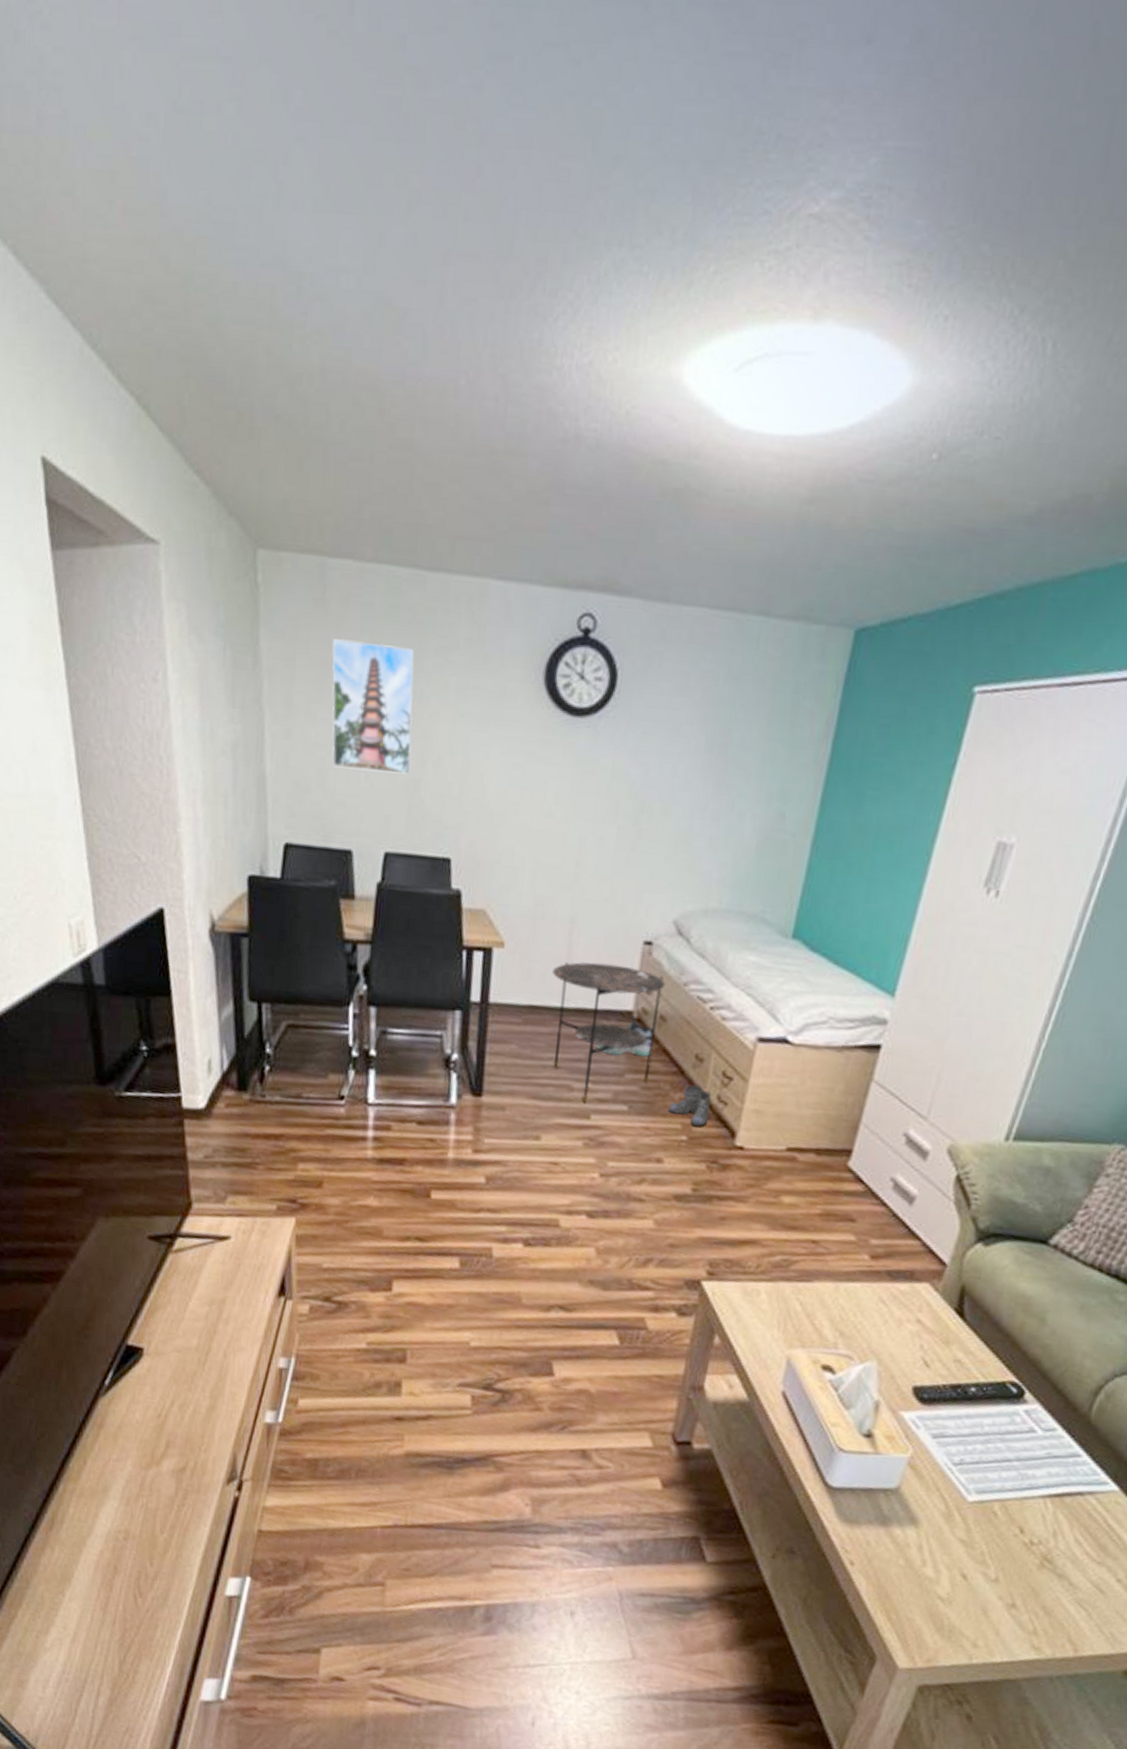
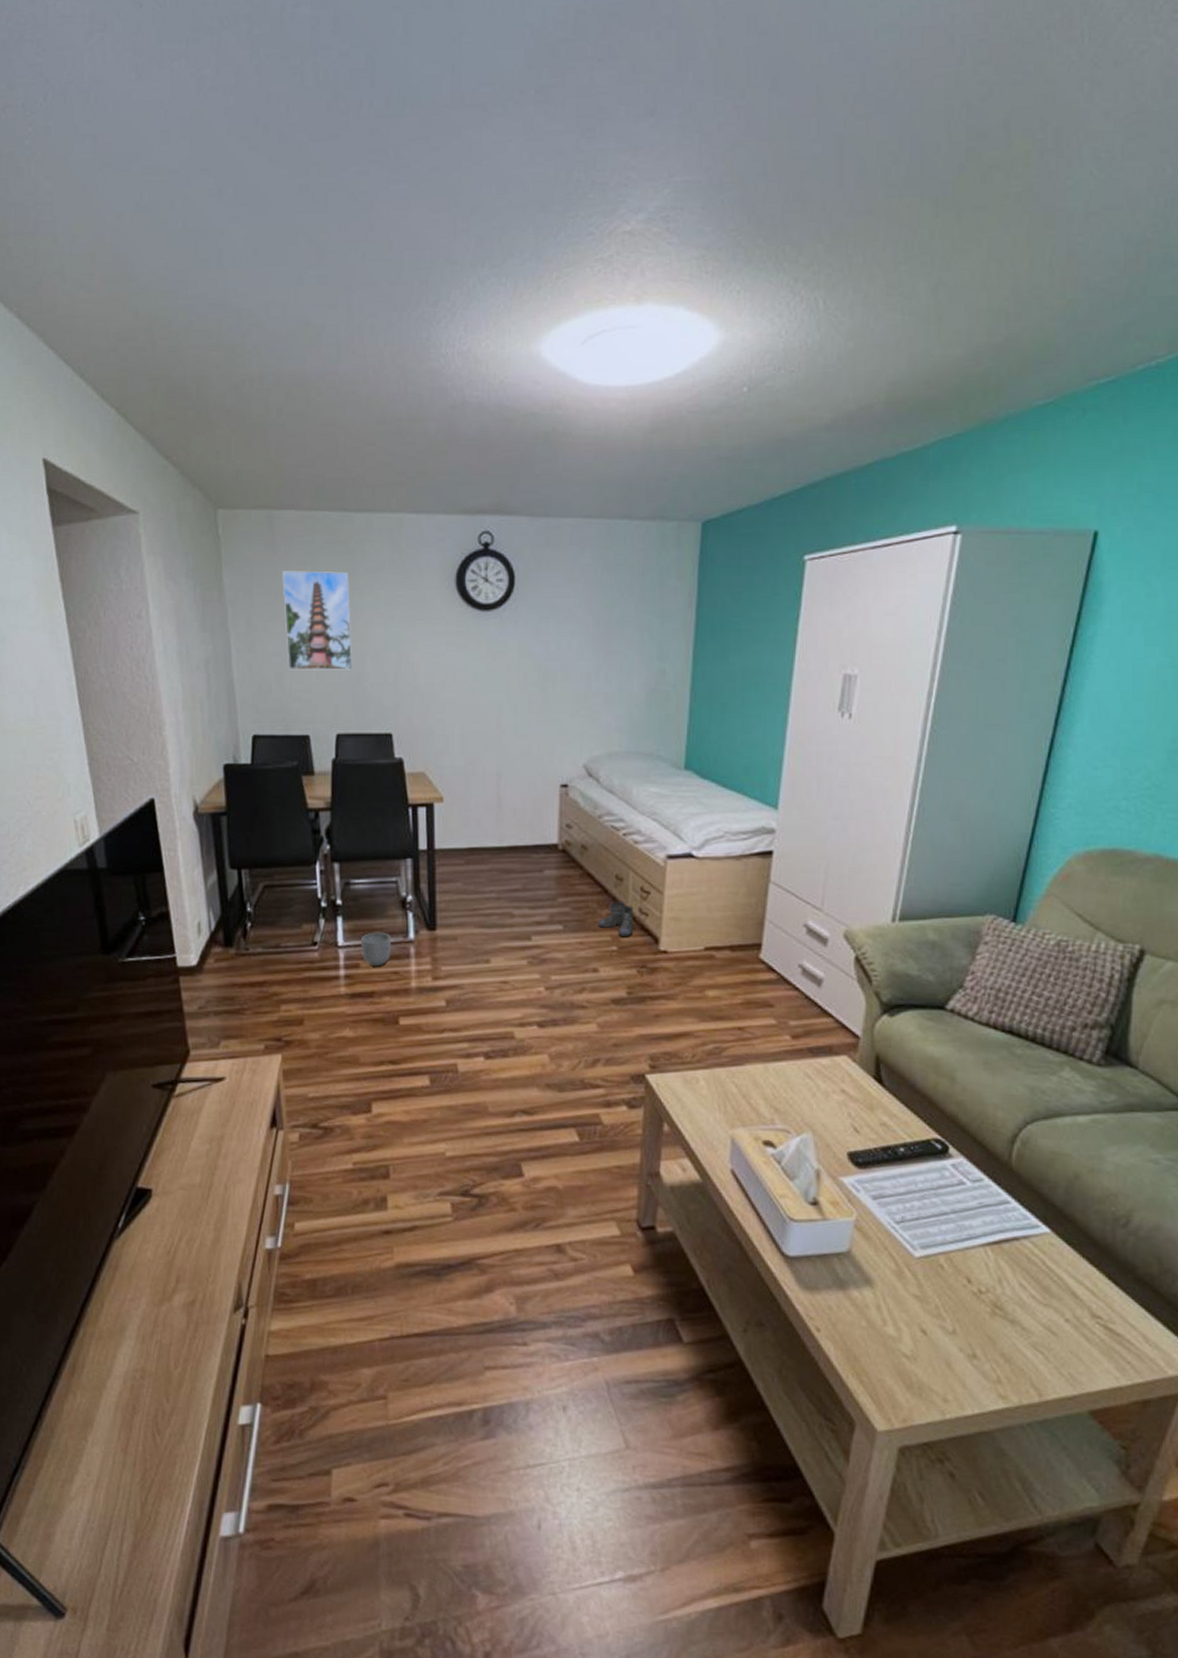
planter: none [394,1091,431,1132] -> present [360,932,392,967]
side table: present [552,962,666,1103] -> none [486,806,583,927]
sneaker: present [596,1015,652,1057] -> none [530,847,576,882]

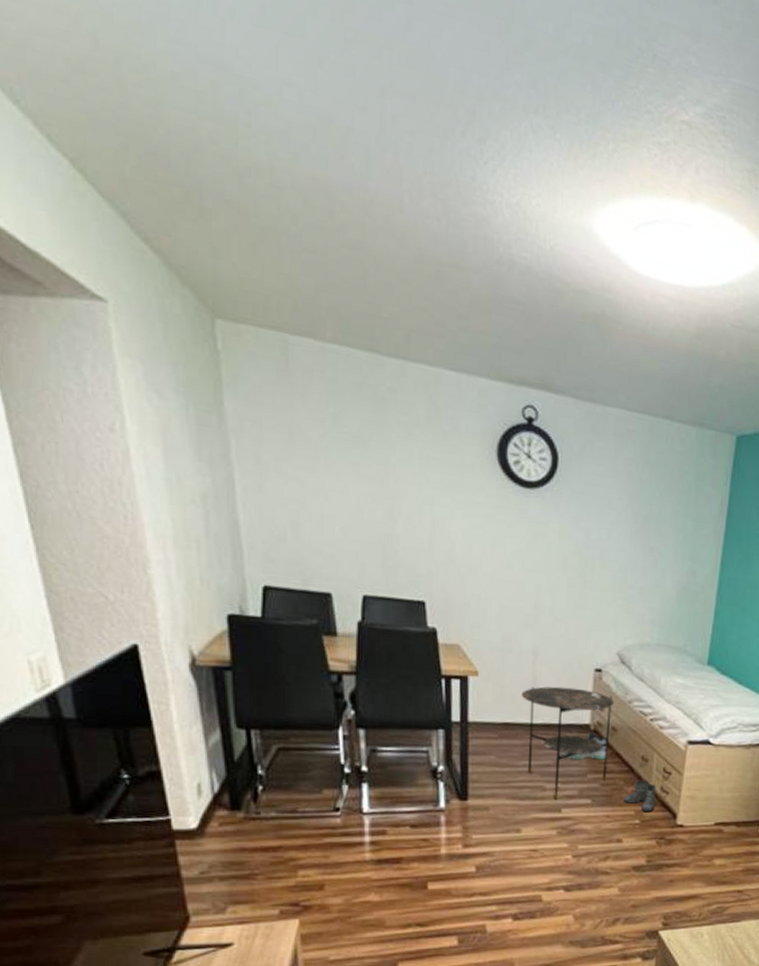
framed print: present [282,569,353,670] -> none [299,407,383,529]
planter: present [360,932,392,967] -> none [387,800,422,834]
side table: none [486,806,583,927] -> present [521,686,615,800]
sneaker: none [530,847,576,882] -> present [562,727,606,760]

